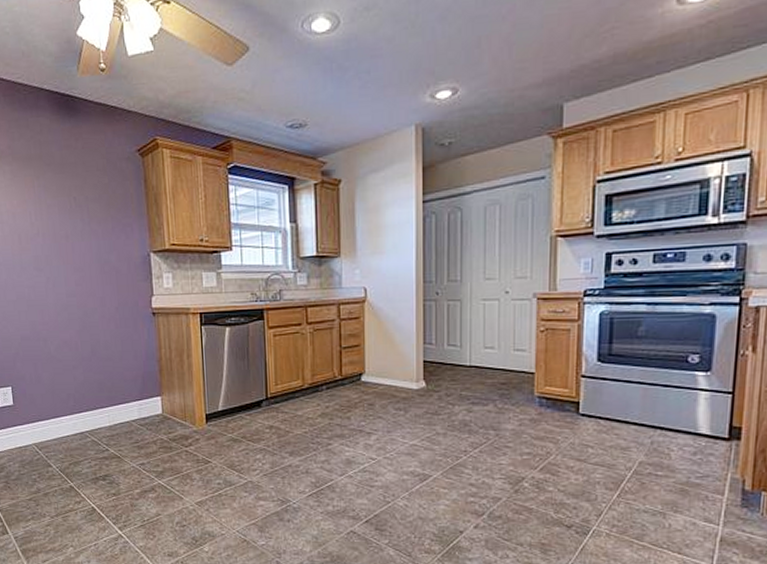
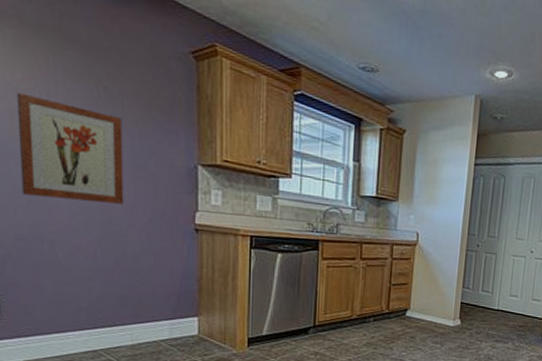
wall art: none [15,216,95,301] -> present [17,92,124,204]

